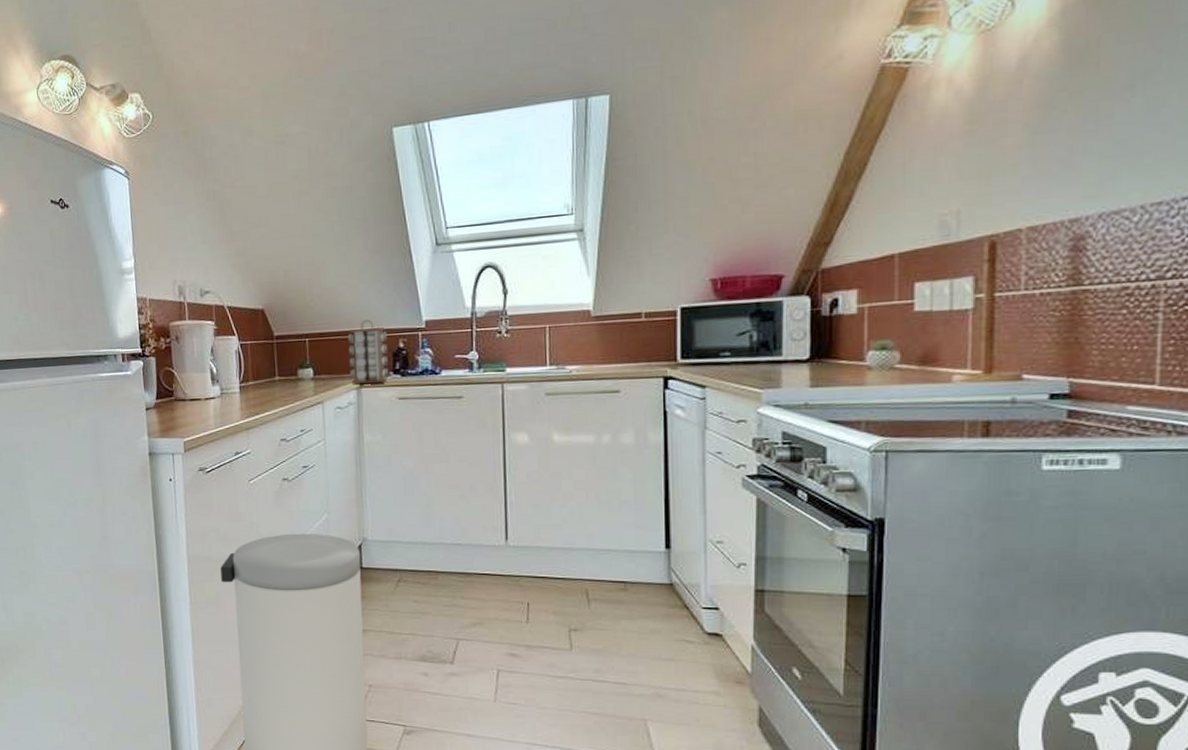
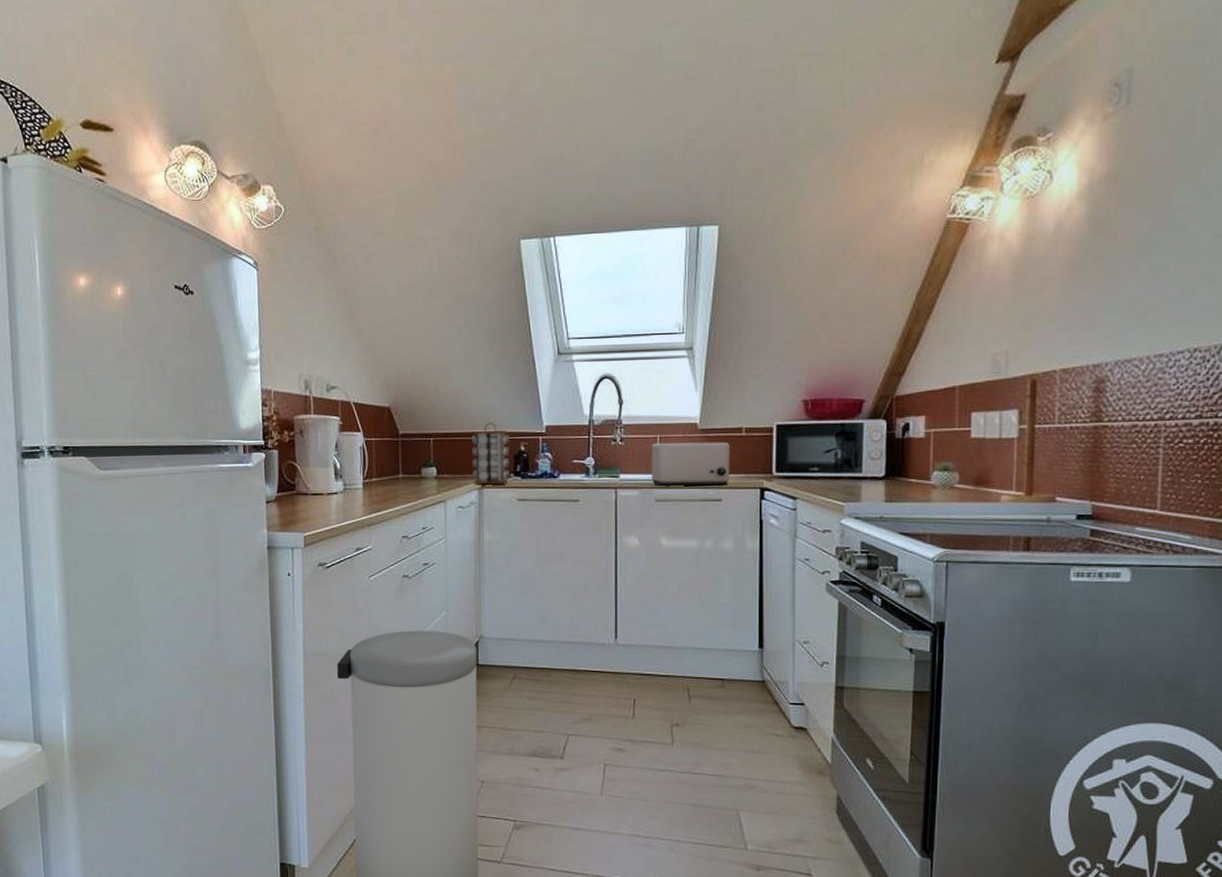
toaster: none [540,328,629,380] -> present [651,442,731,487]

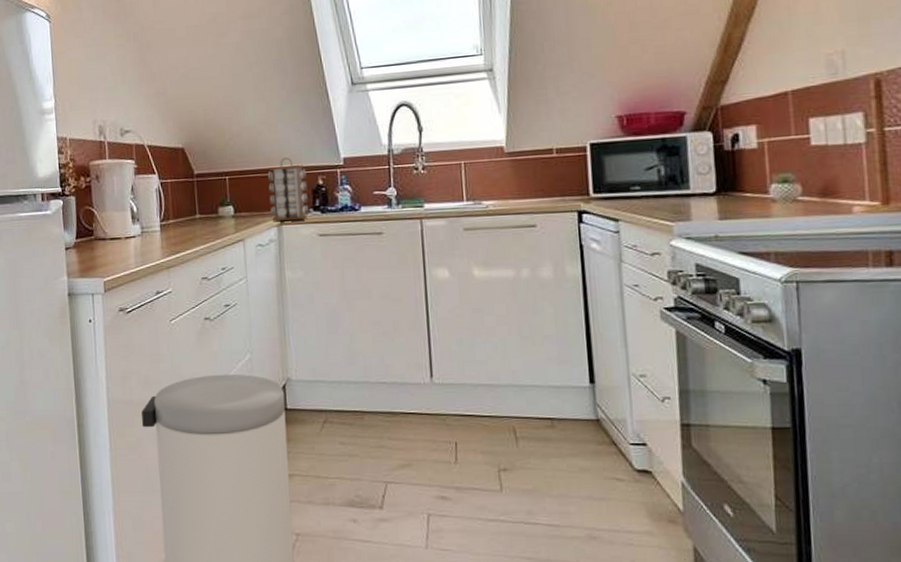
toaster: present [651,442,731,487] -> none [456,164,543,215]

